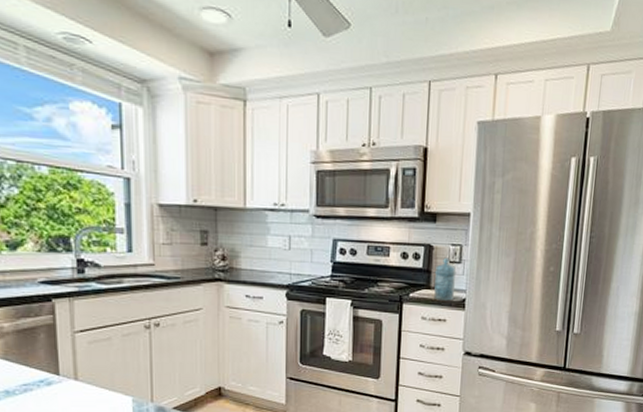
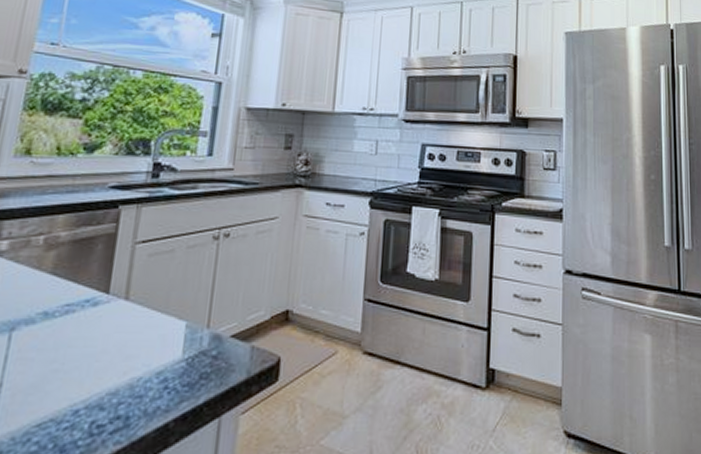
canister: present [434,257,457,301] -> none [528,164,552,211]

